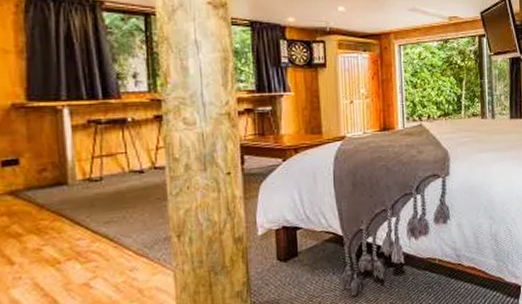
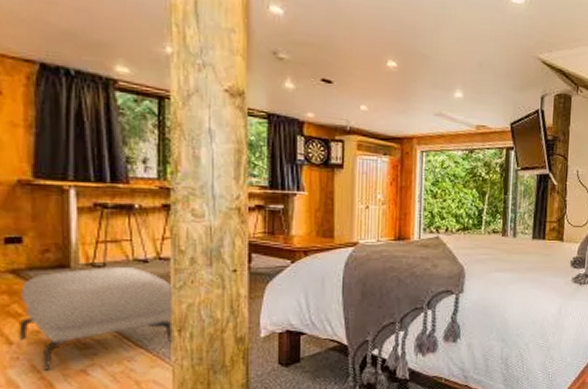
ottoman: none [19,177,174,289] -> present [18,266,174,372]

